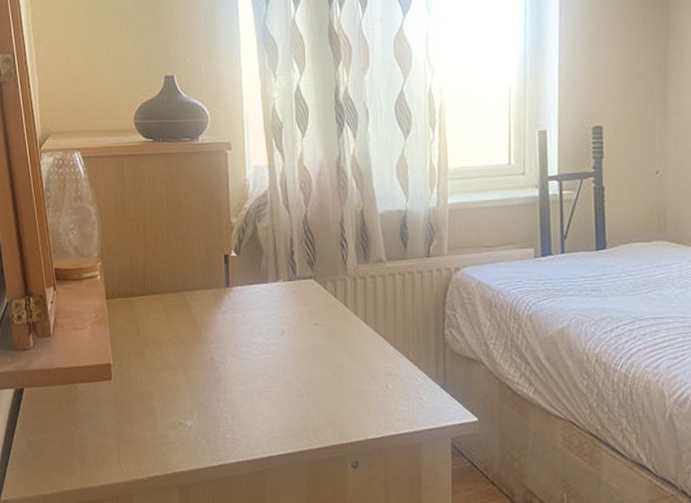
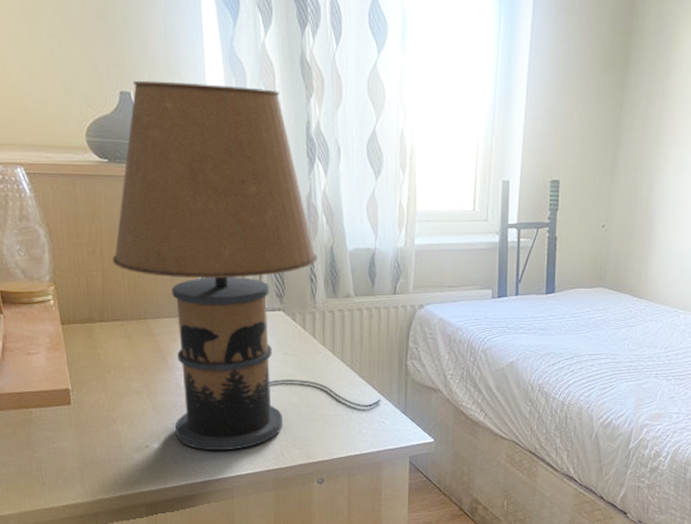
table lamp: none [153,61,418,429] -> present [112,80,381,451]

